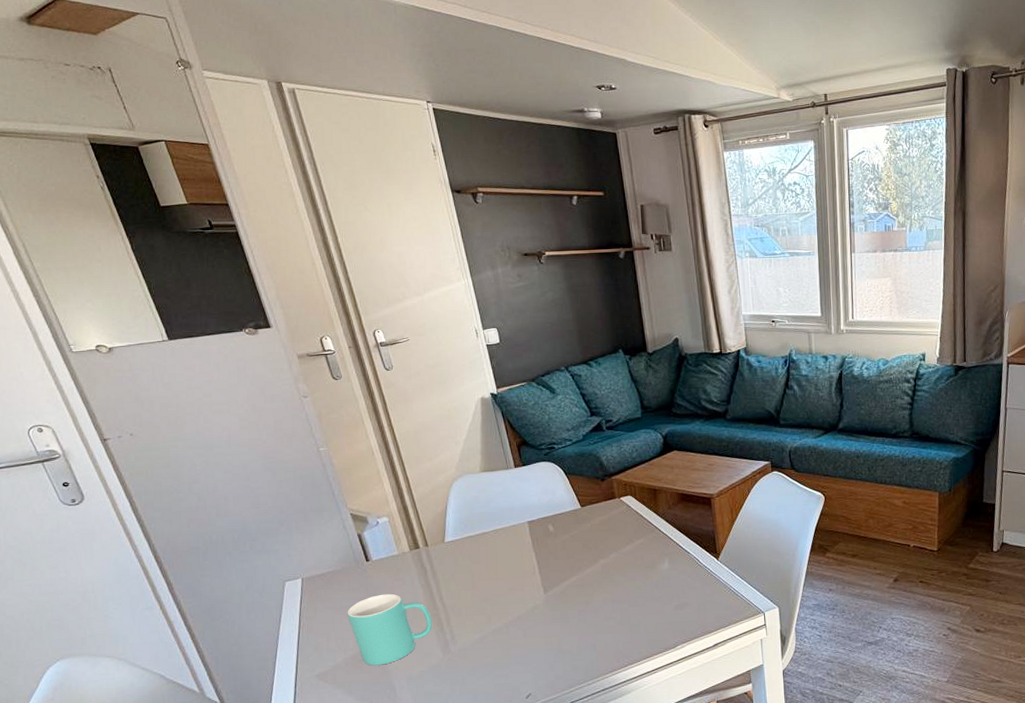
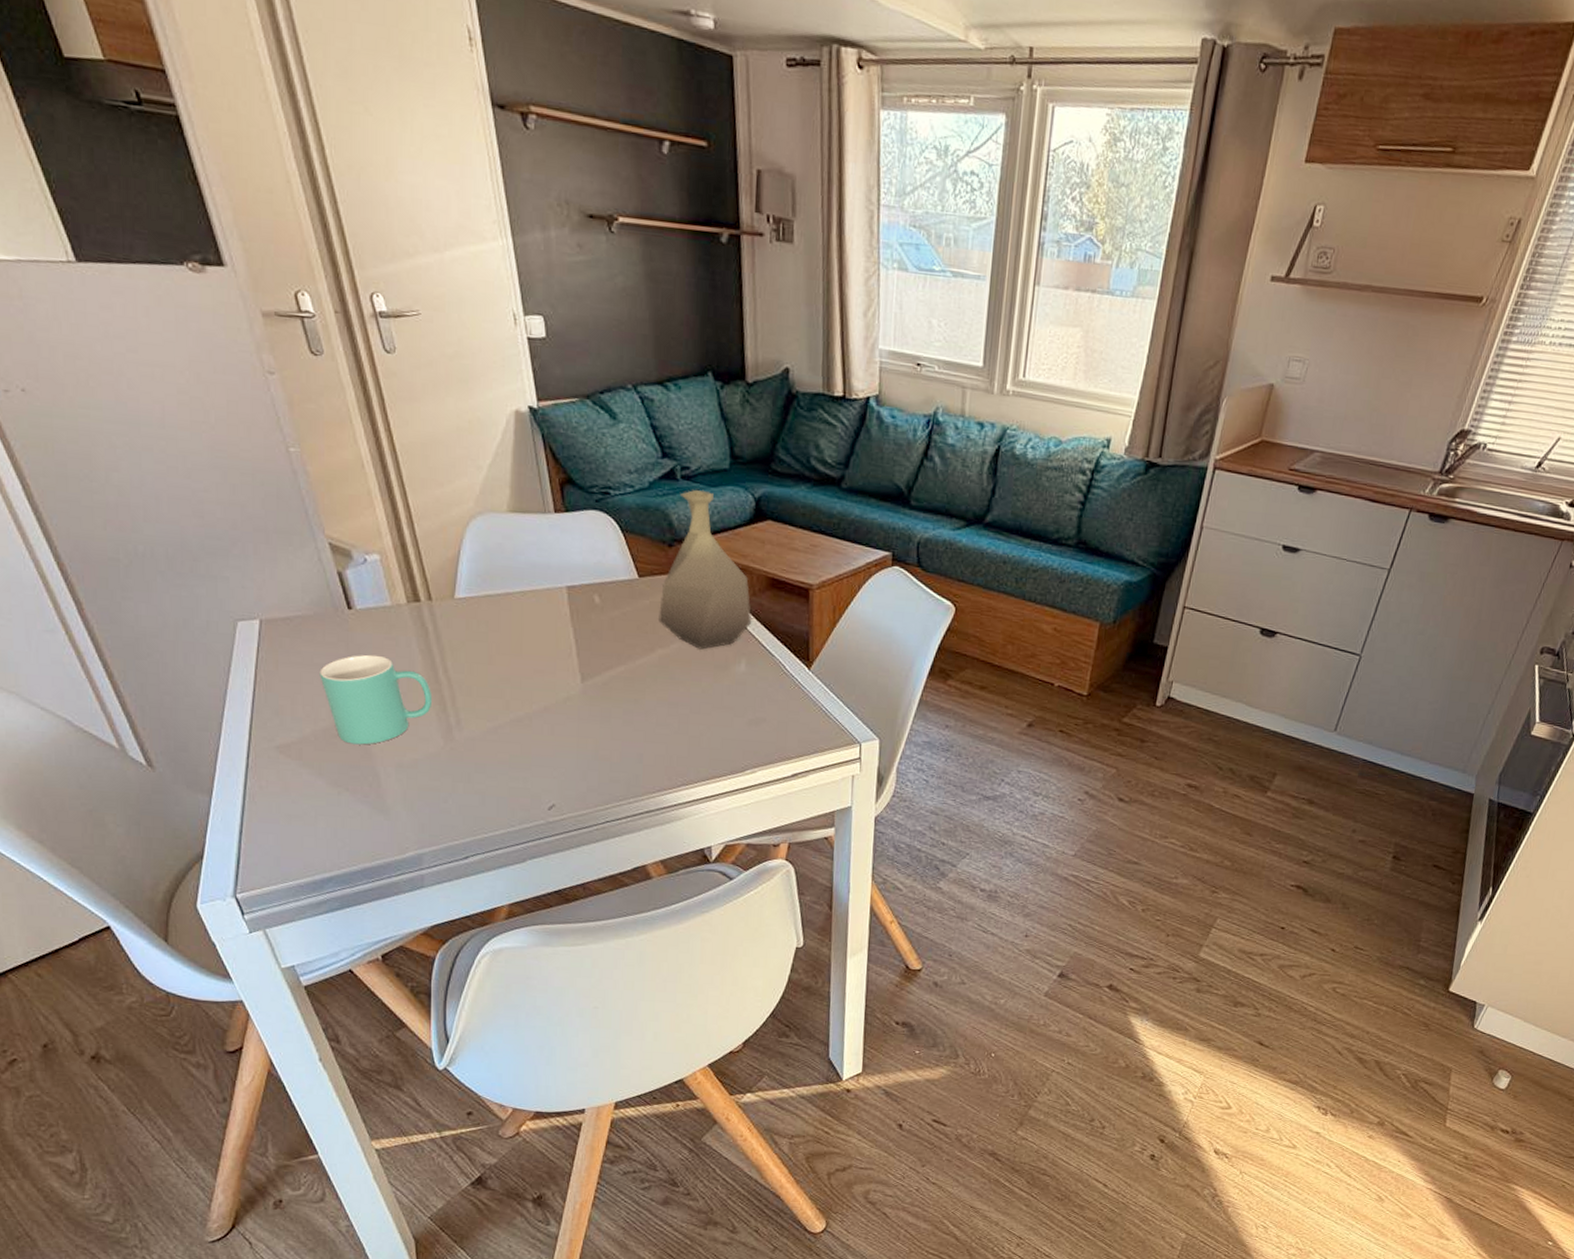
vase: none [598,436,669,556] -> present [658,490,751,650]

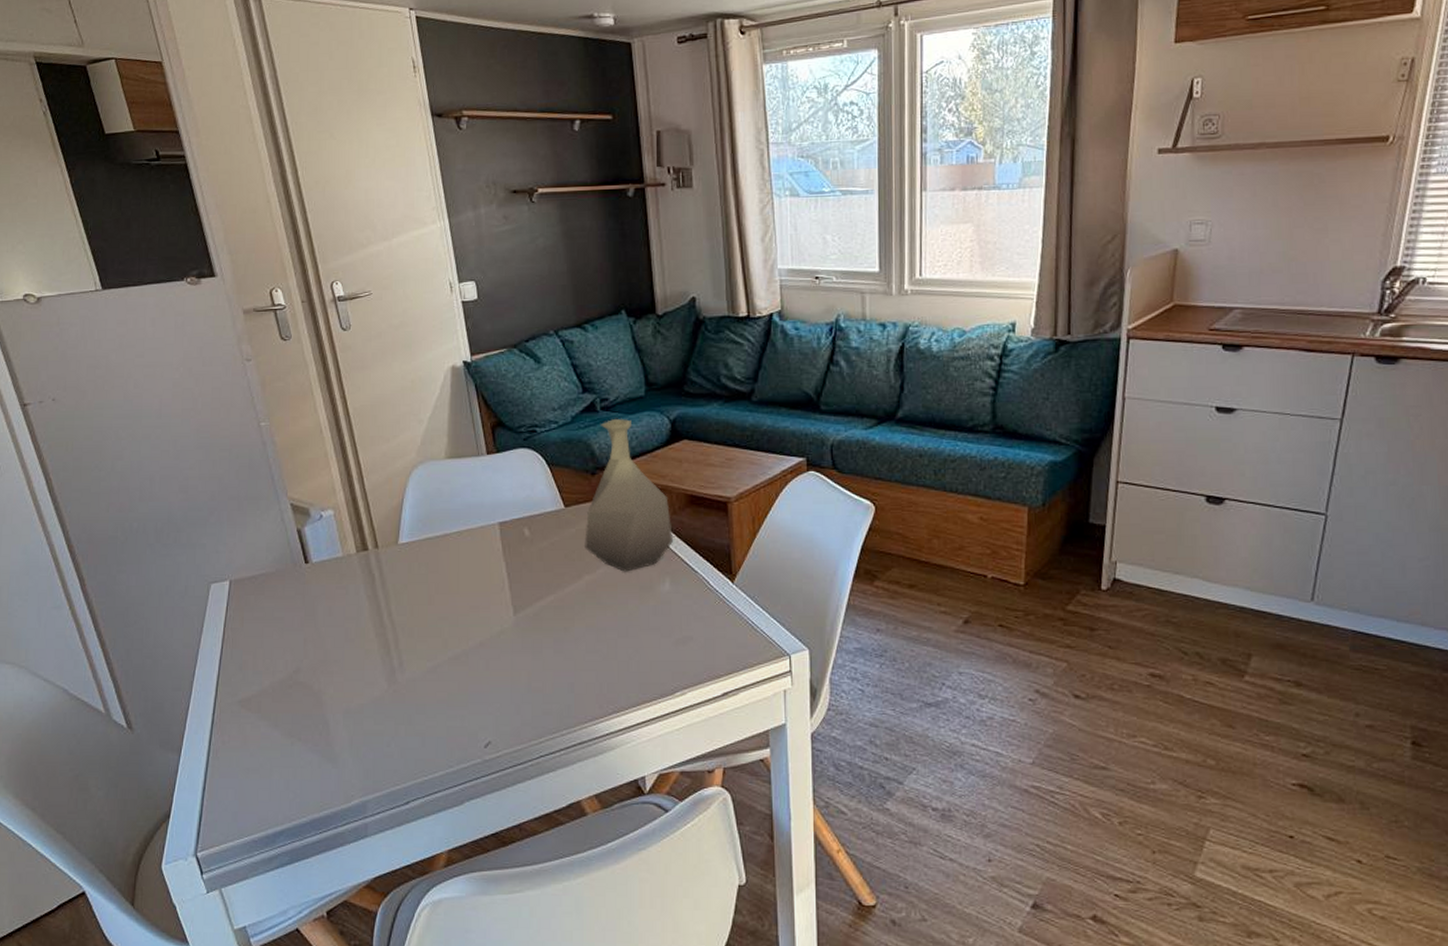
mug: present [320,654,433,745] -> none [279,605,378,694]

